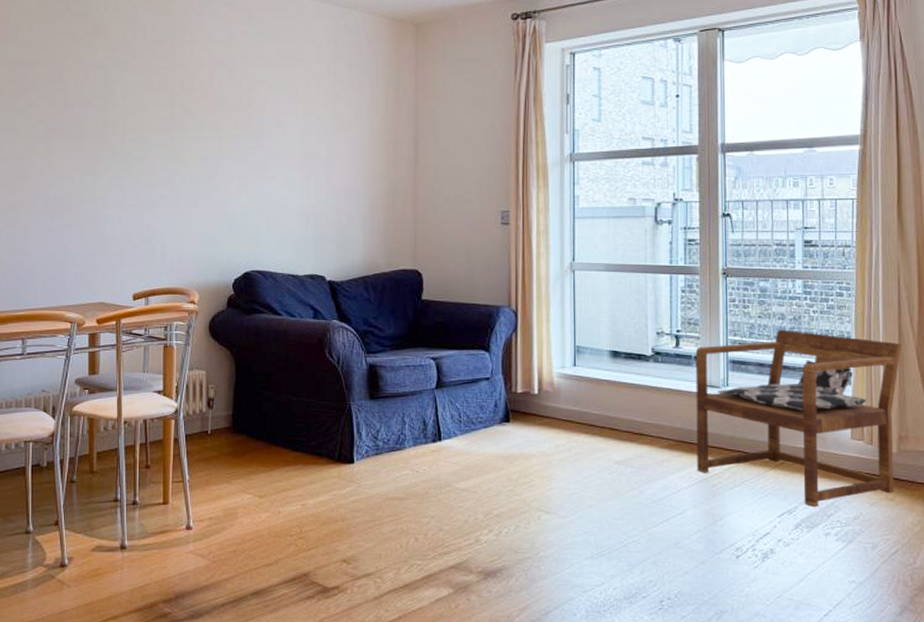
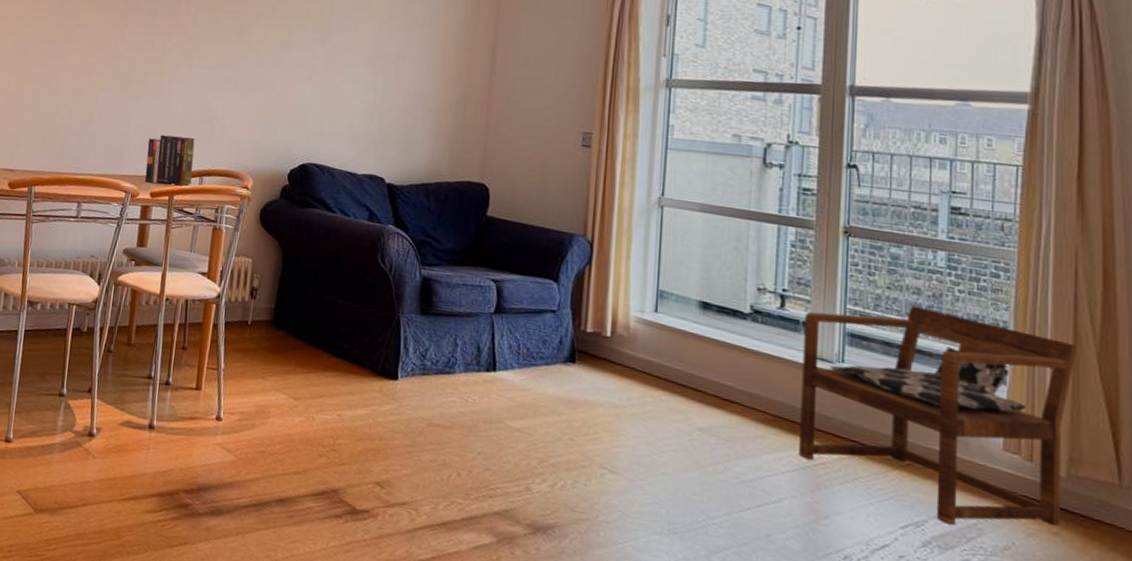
books: none [88,259,137,310] -> present [144,134,195,186]

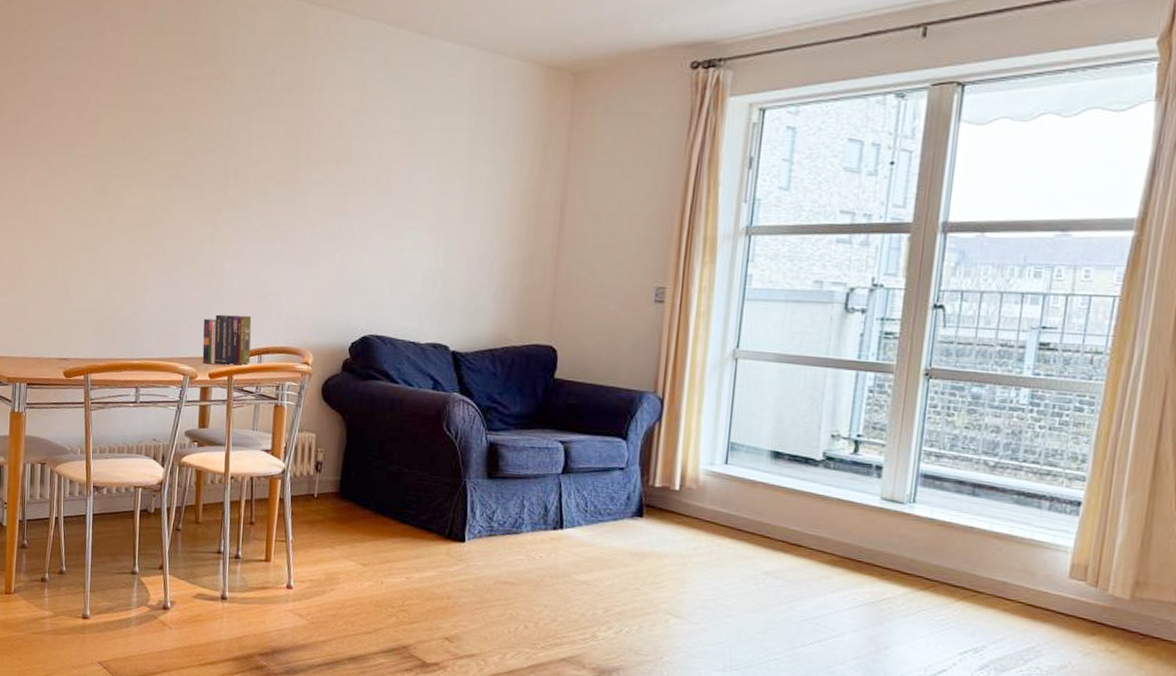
armchair: present [799,305,1077,526] -> none [863,443,1156,649]

